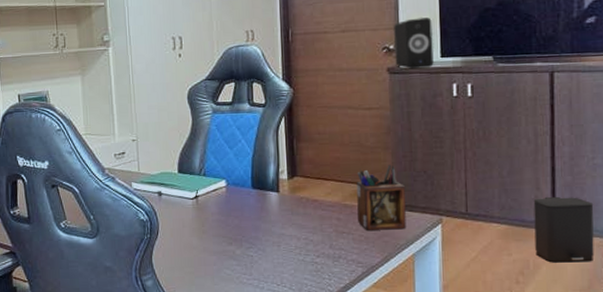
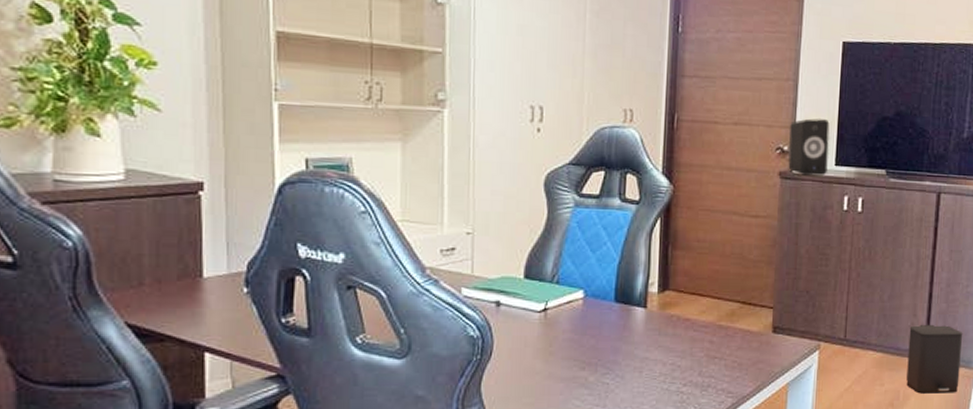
desk organizer: present [356,165,407,230] -> none [732,282,787,356]

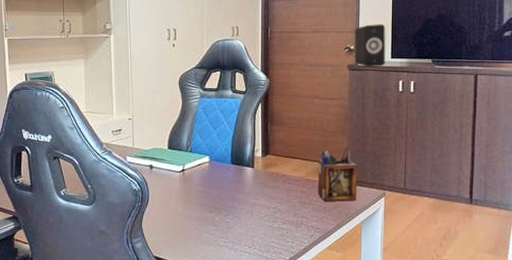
desk organizer: none [732,282,787,356] -> present [318,147,358,202]
pedal bin: present [906,324,963,394] -> none [456,176,502,230]

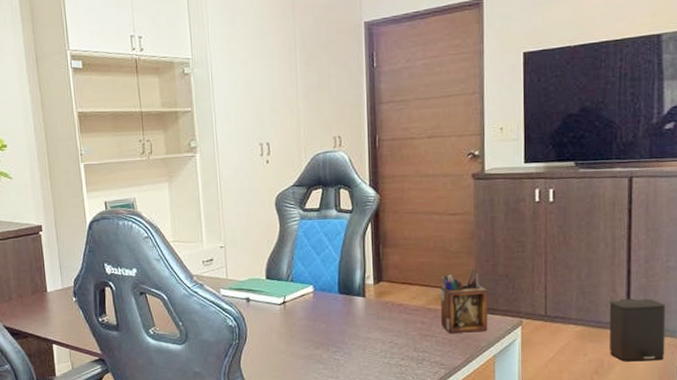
speaker: present [355,24,385,67] -> none [479,123,517,175]
pedal bin: none [456,176,502,230] -> present [609,298,666,362]

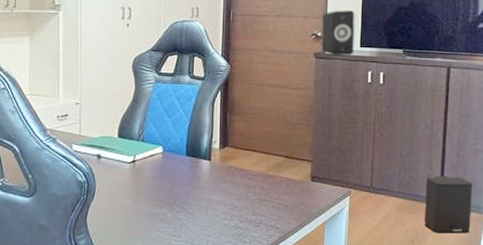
desk organizer: present [440,269,489,333] -> none [279,140,322,200]
speaker: none [479,123,517,175] -> present [322,10,355,56]

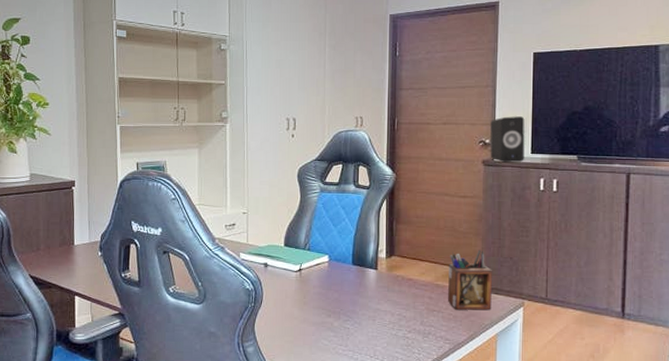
desk organizer: none [279,140,322,200] -> present [448,250,493,311]
pedal bin: present [424,175,473,234] -> none [605,287,659,349]

